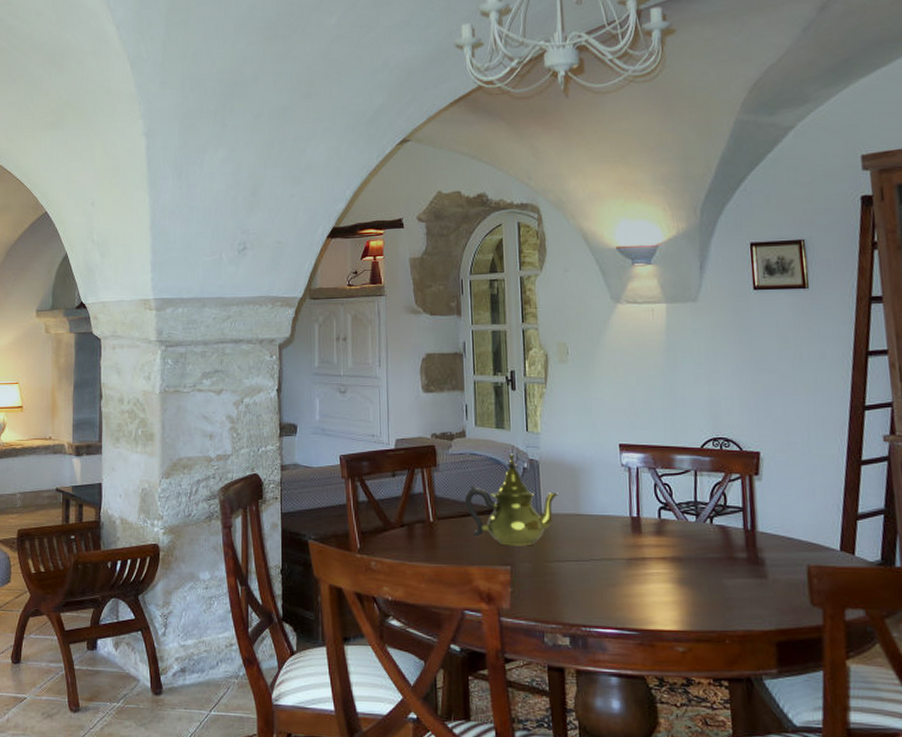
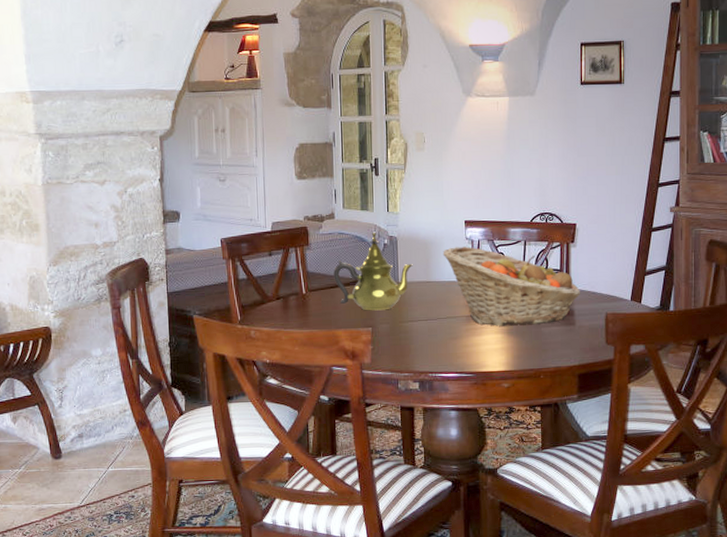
fruit basket: none [593,475,771,575] -> present [442,246,580,326]

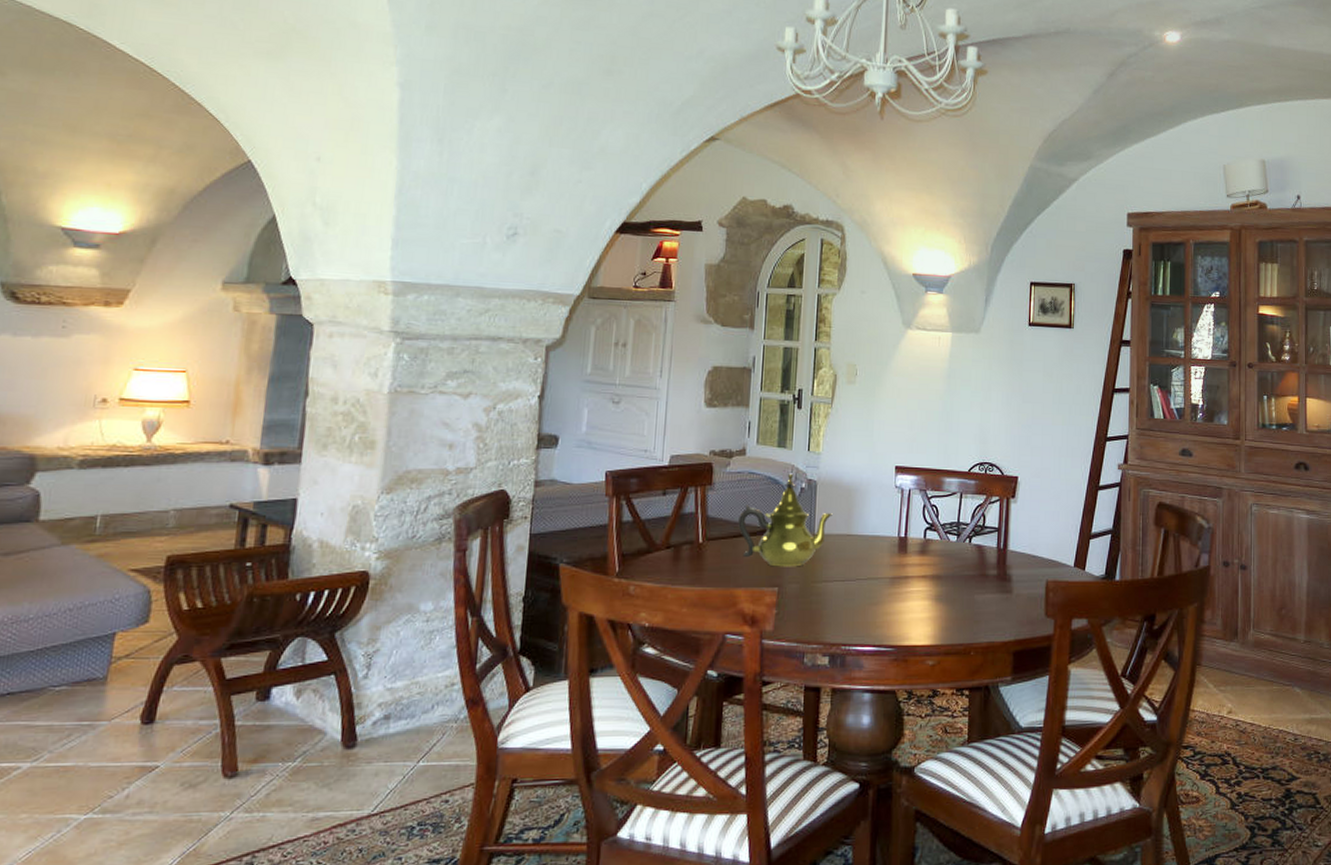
fruit basket: present [442,246,580,326] -> none [868,496,1019,591]

